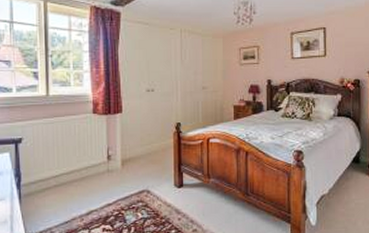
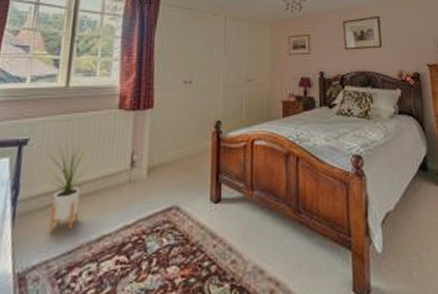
house plant: none [38,142,76,208] -> present [47,144,91,232]

